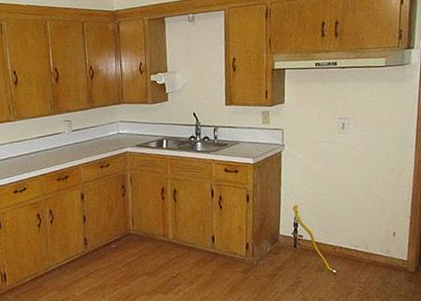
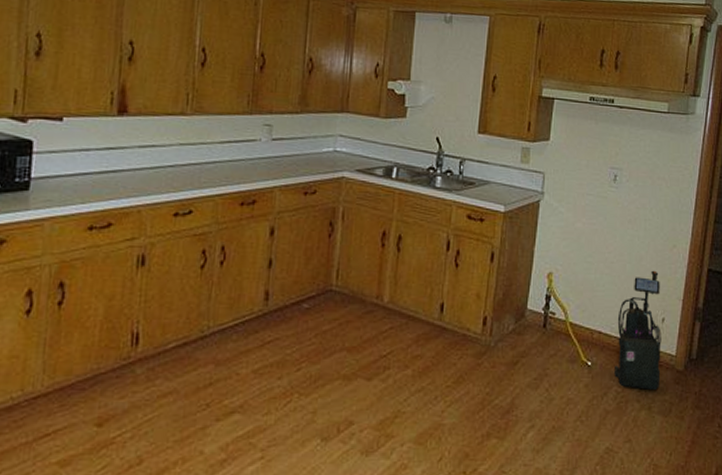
vacuum cleaner: none [355,196,396,288] -> present [613,270,662,391]

